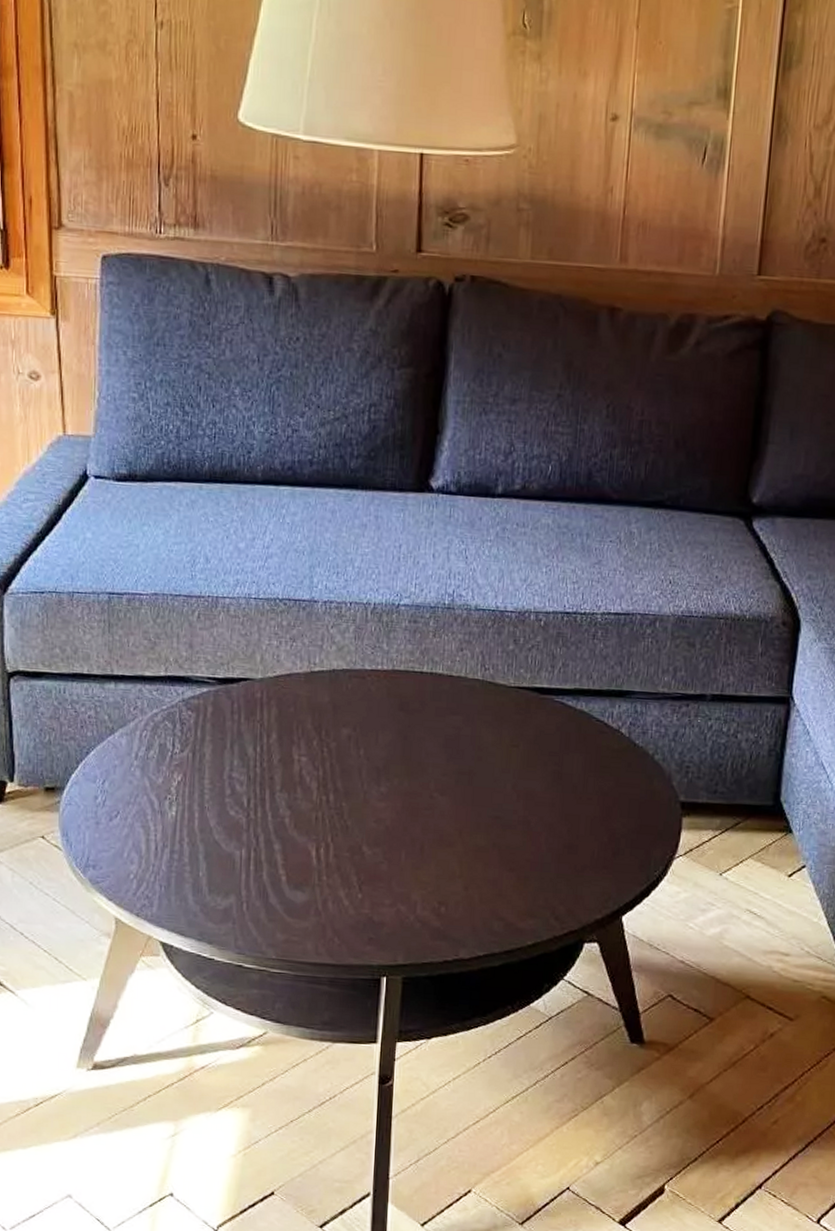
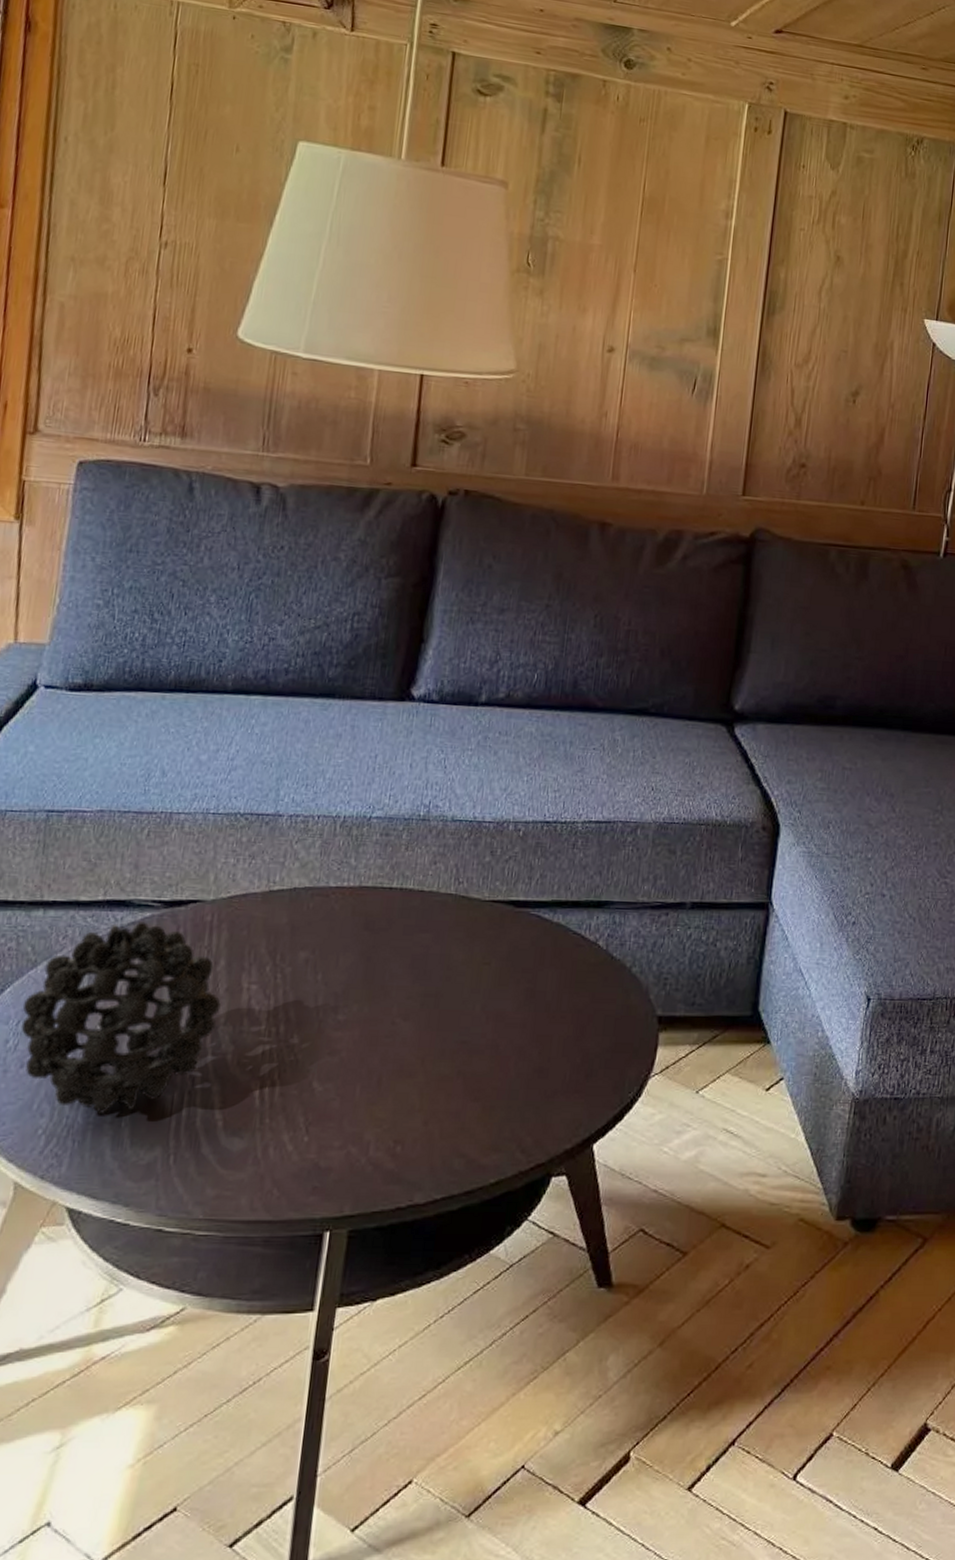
decorative ball: none [106,696,277,864] -> present [21,922,222,1113]

